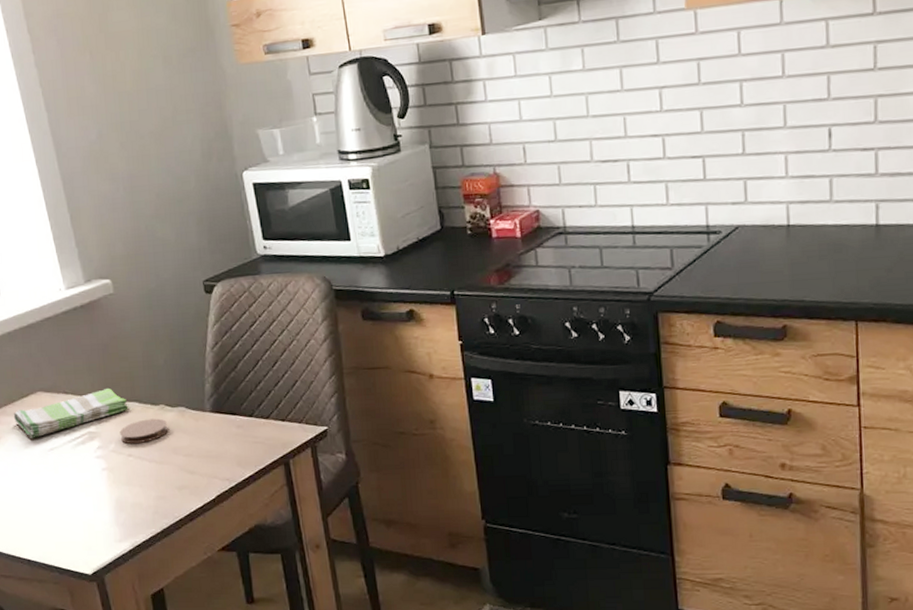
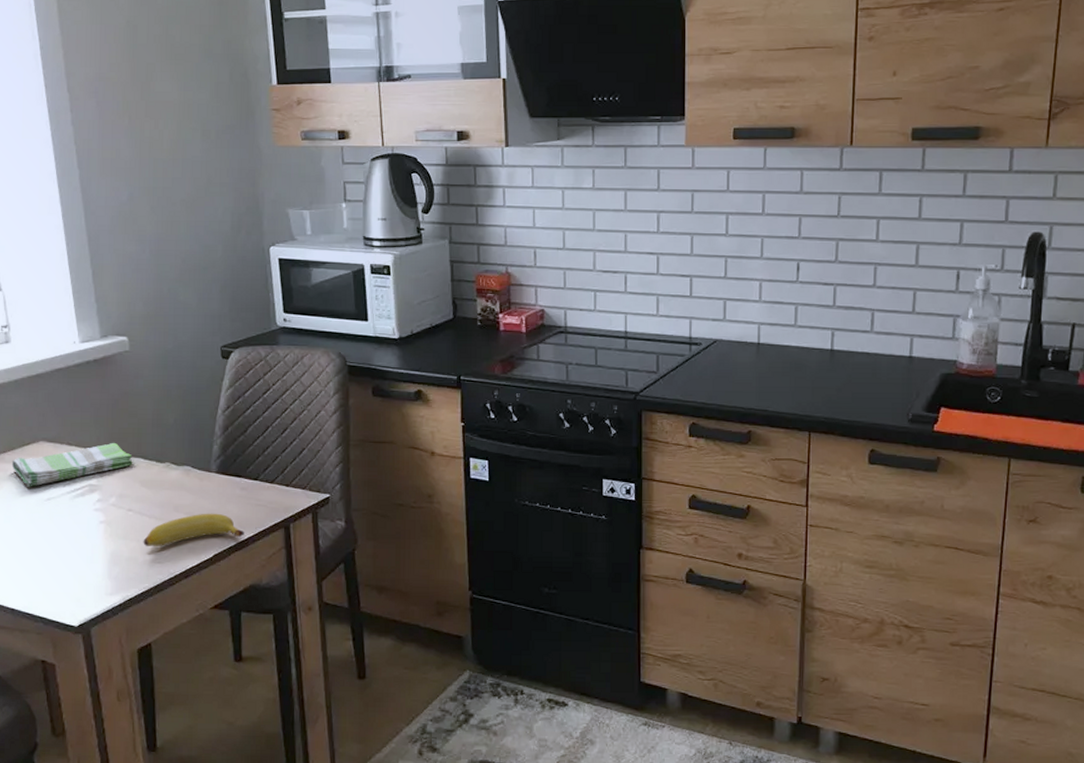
coaster: present [120,418,168,444] -> none [121,475,172,498]
banana: none [146,453,245,491] -> present [143,513,244,546]

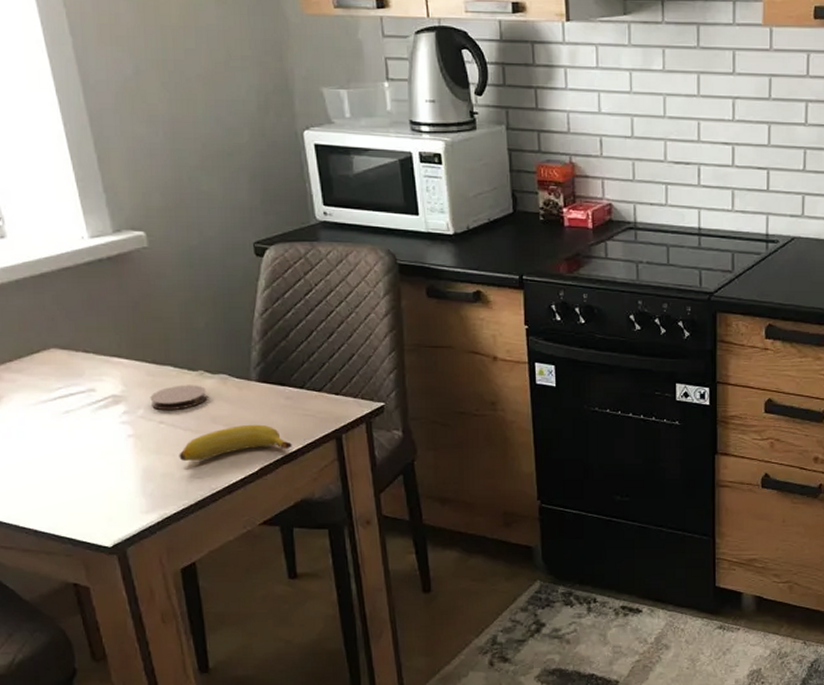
dish towel: present [11,442,133,487] -> none [20,349,161,399]
coaster: none [121,475,172,498] -> present [150,385,208,410]

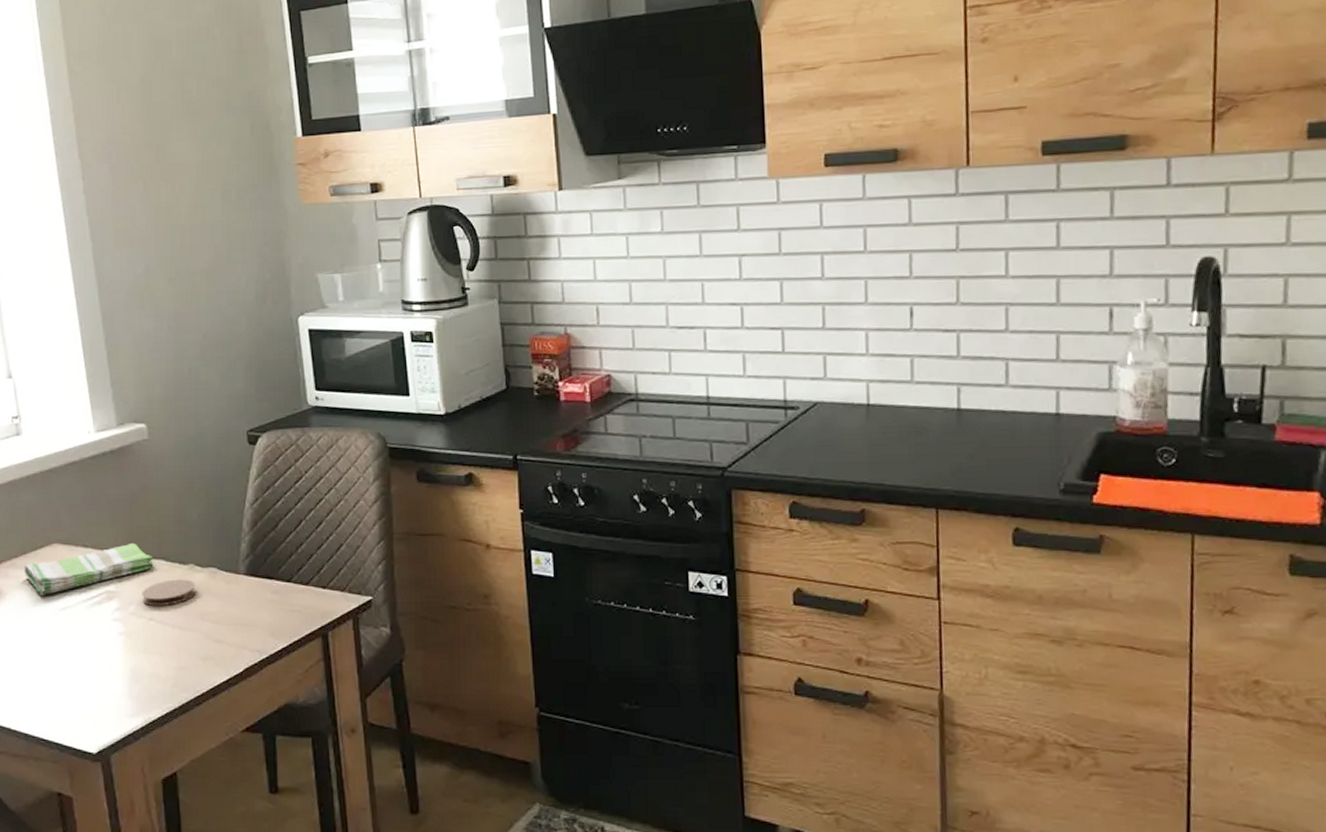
dish towel: none [20,349,161,399] -> present [24,542,154,595]
banana: present [179,424,292,461] -> none [166,621,277,660]

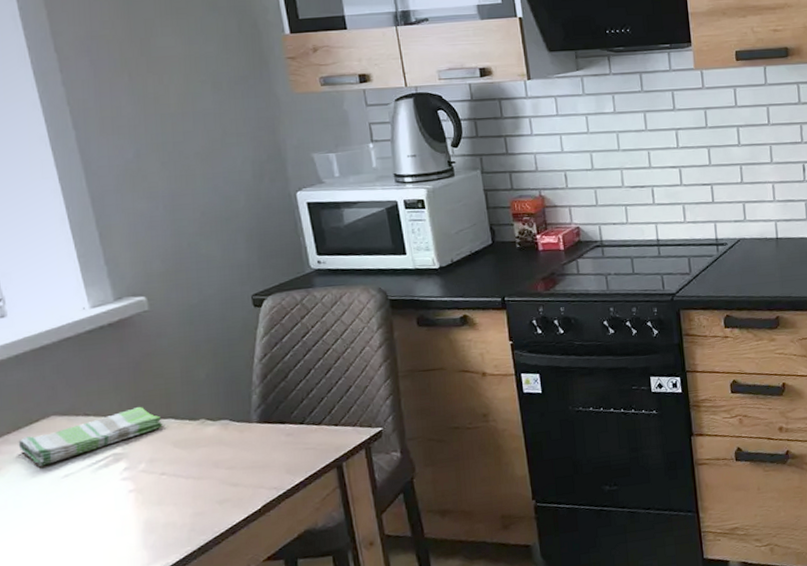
coaster: present [142,579,196,606] -> none [151,433,209,462]

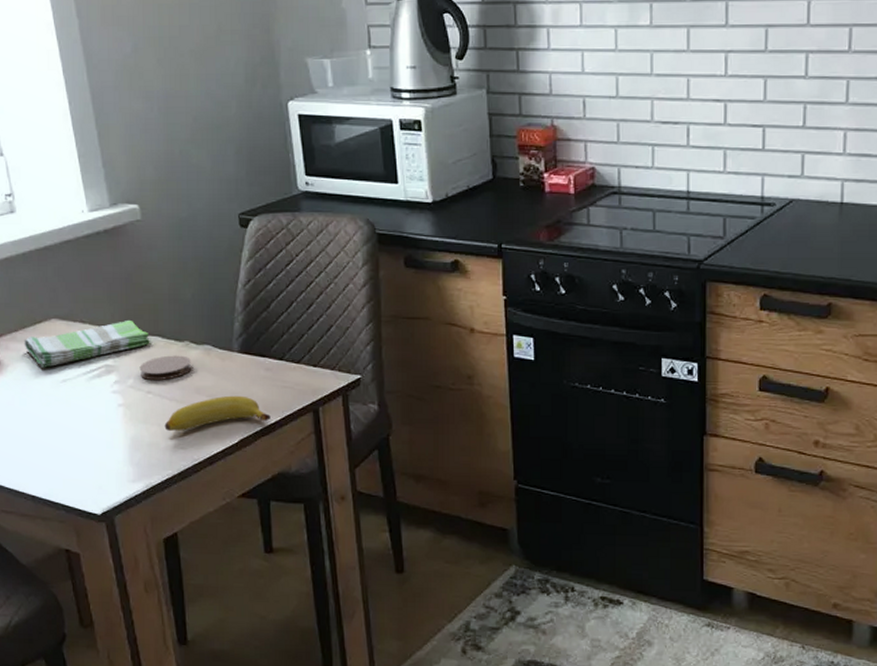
coaster: none [151,433,209,462] -> present [139,355,192,380]
banana: none [181,463,294,509] -> present [164,395,271,431]

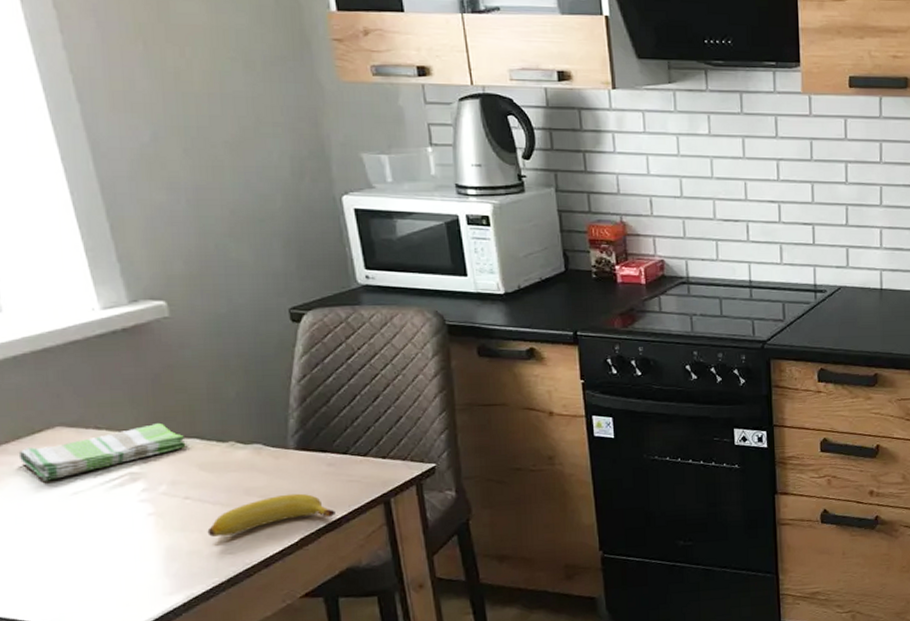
coaster: present [139,355,192,380] -> none [173,456,240,485]

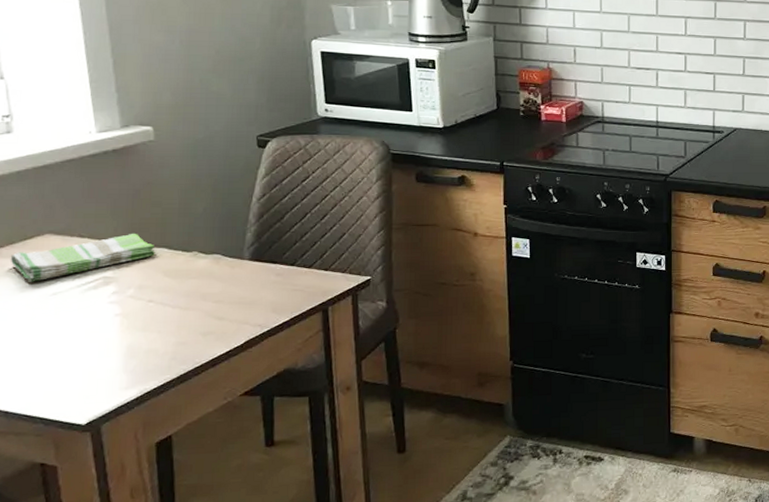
banana: present [207,493,336,537] -> none [165,300,279,337]

